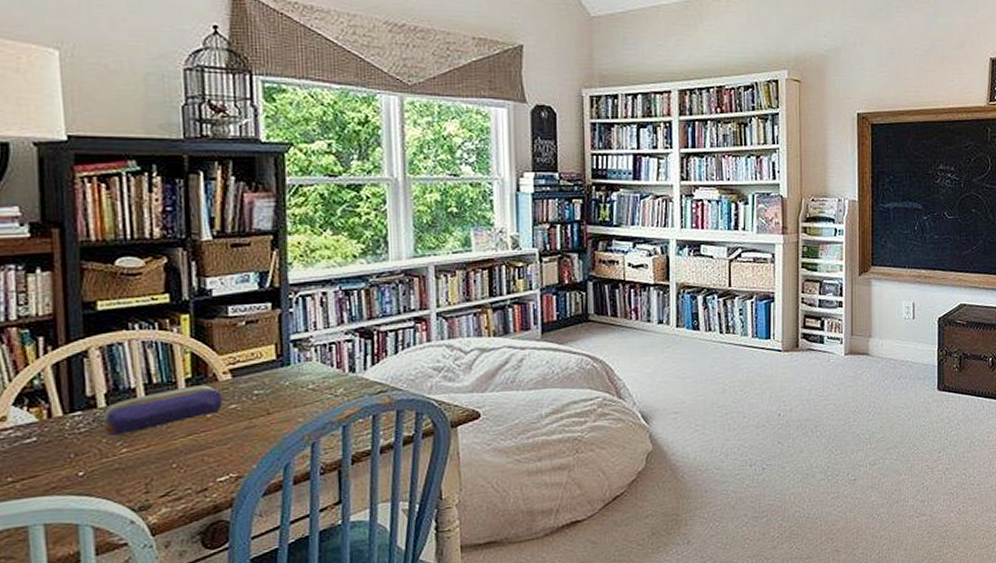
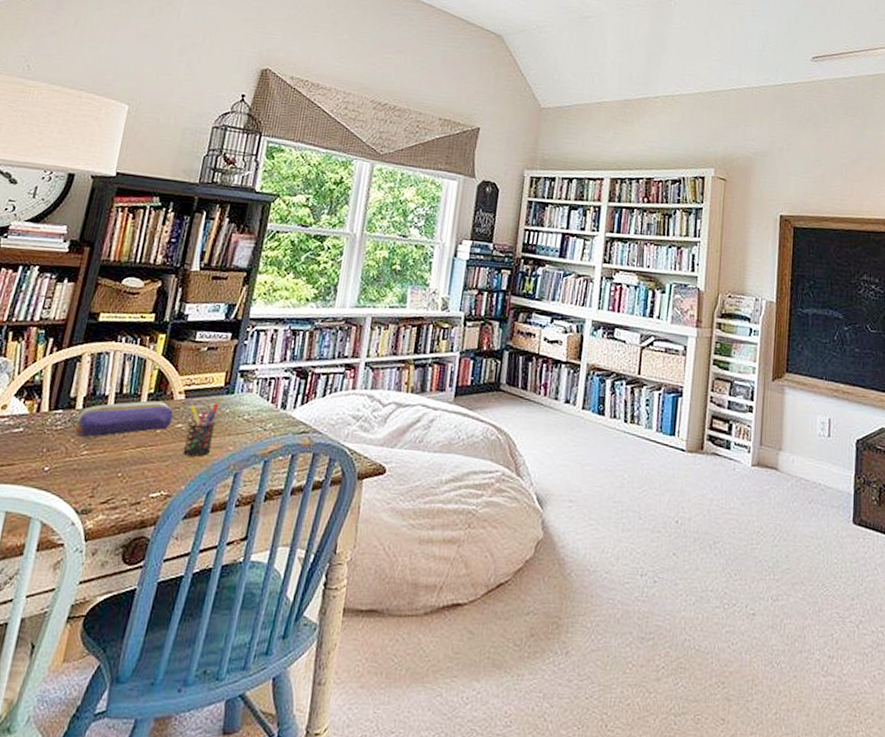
pen holder: none [240,378,278,435] -> present [182,403,219,457]

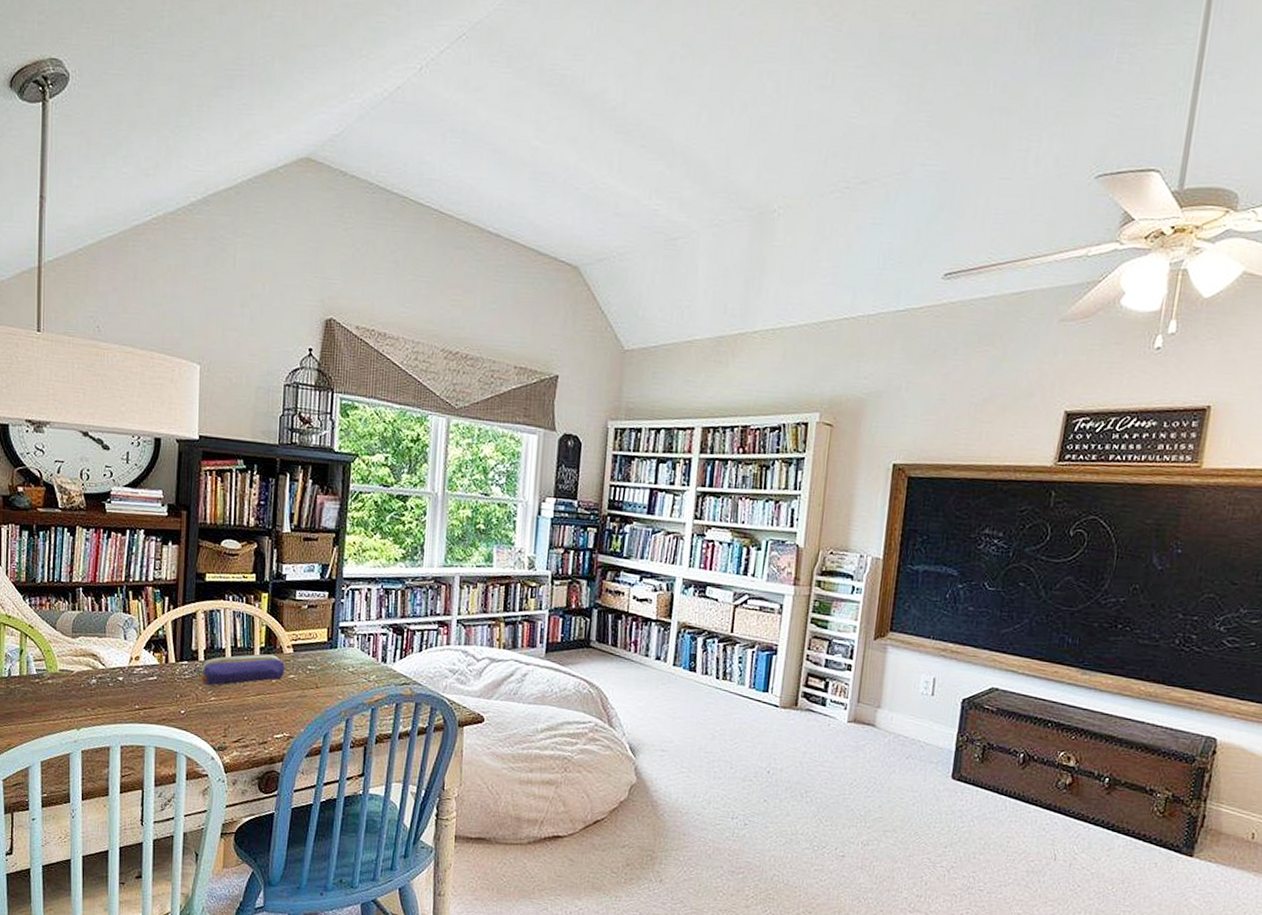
pen holder: present [182,403,219,457] -> none [298,657,325,704]

